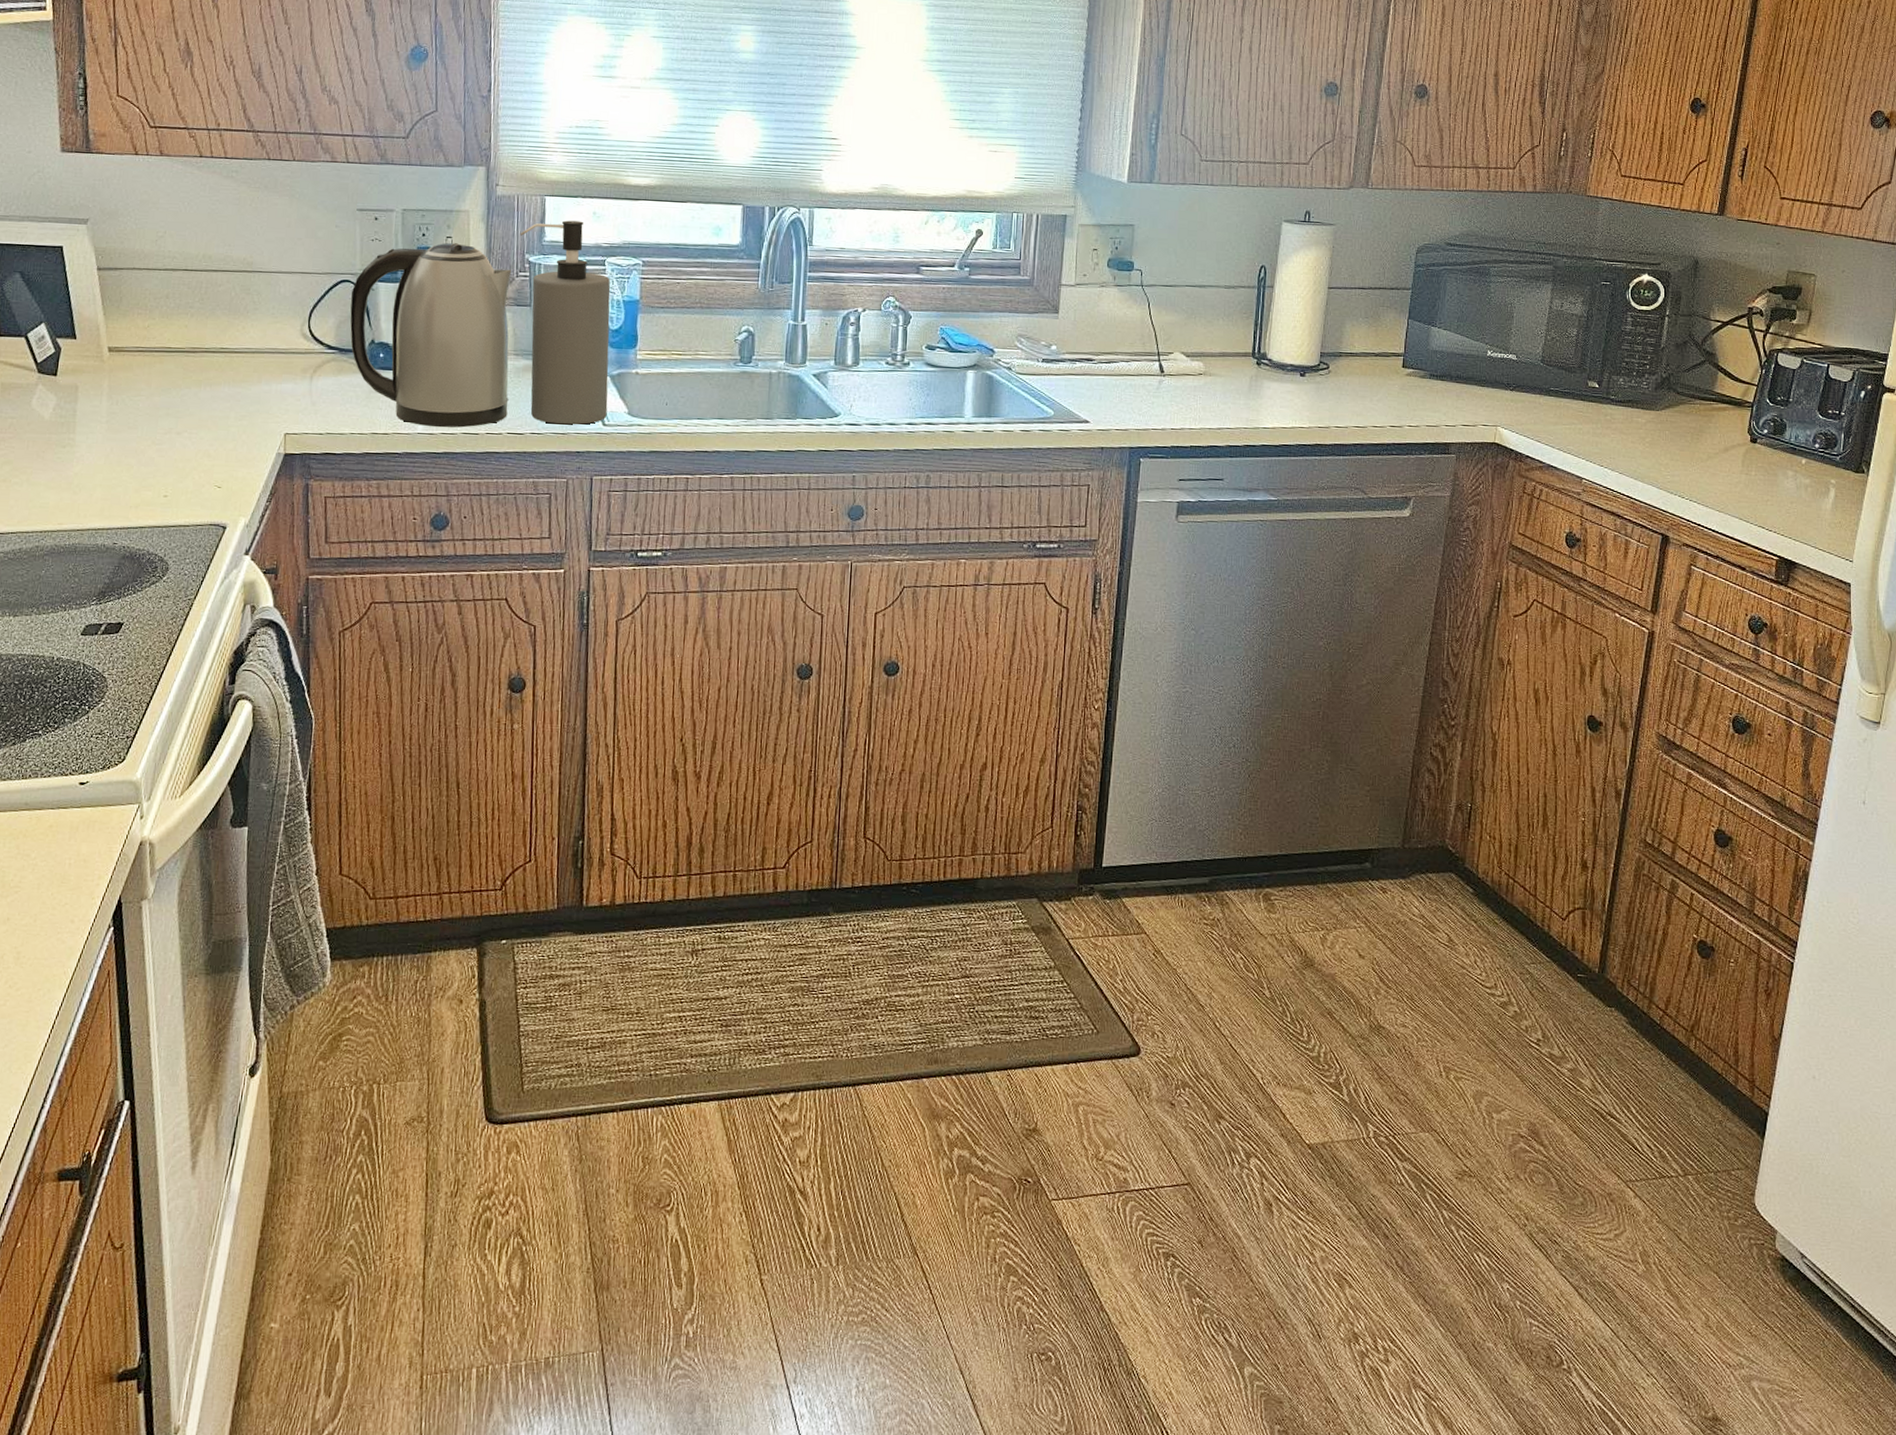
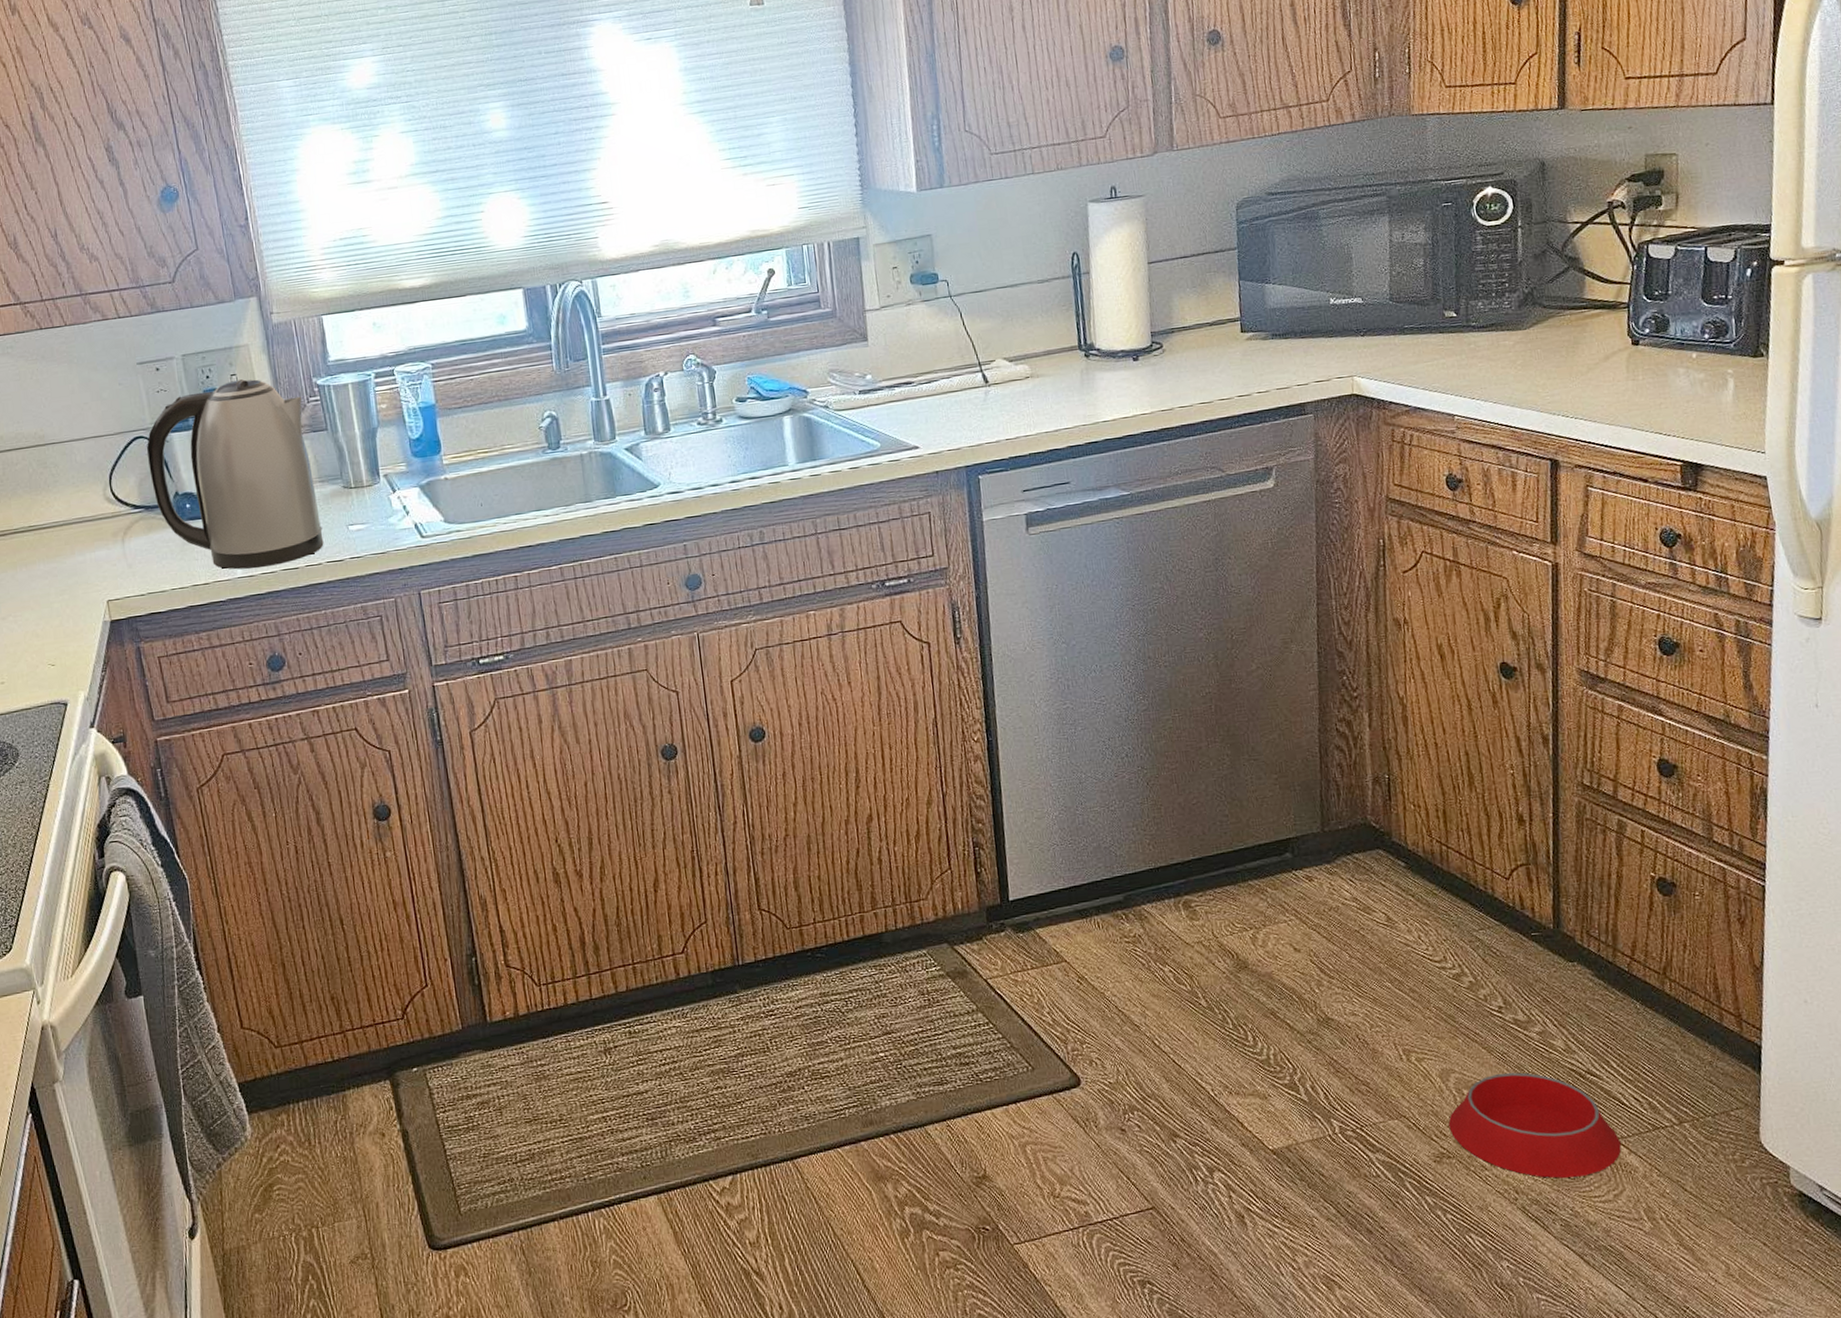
soap dispenser: present [520,220,611,425] -> none [303,334,424,545]
pet bowl: none [1474,1103,1628,1212] -> present [1448,1072,1621,1178]

